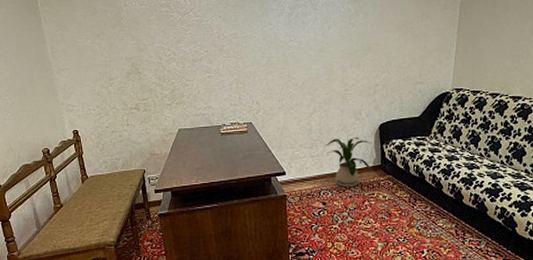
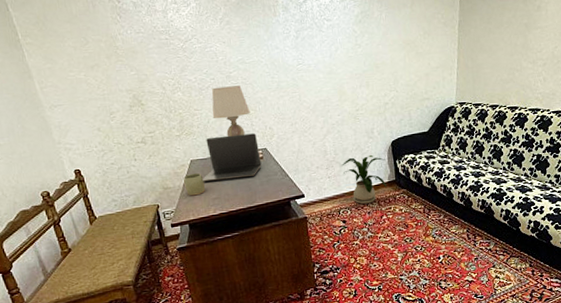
mug: none [170,141,189,164] -> present [183,172,205,196]
laptop computer: none [188,107,246,151] -> present [202,133,262,182]
table lamp: none [202,59,239,108] -> present [211,85,250,137]

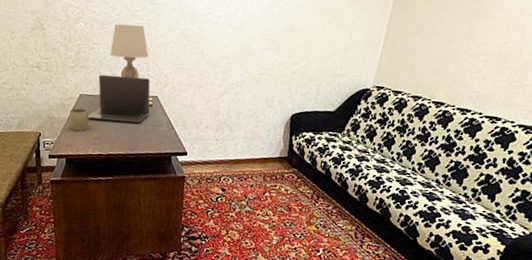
house plant: present [342,154,386,205] -> none [232,123,281,177]

